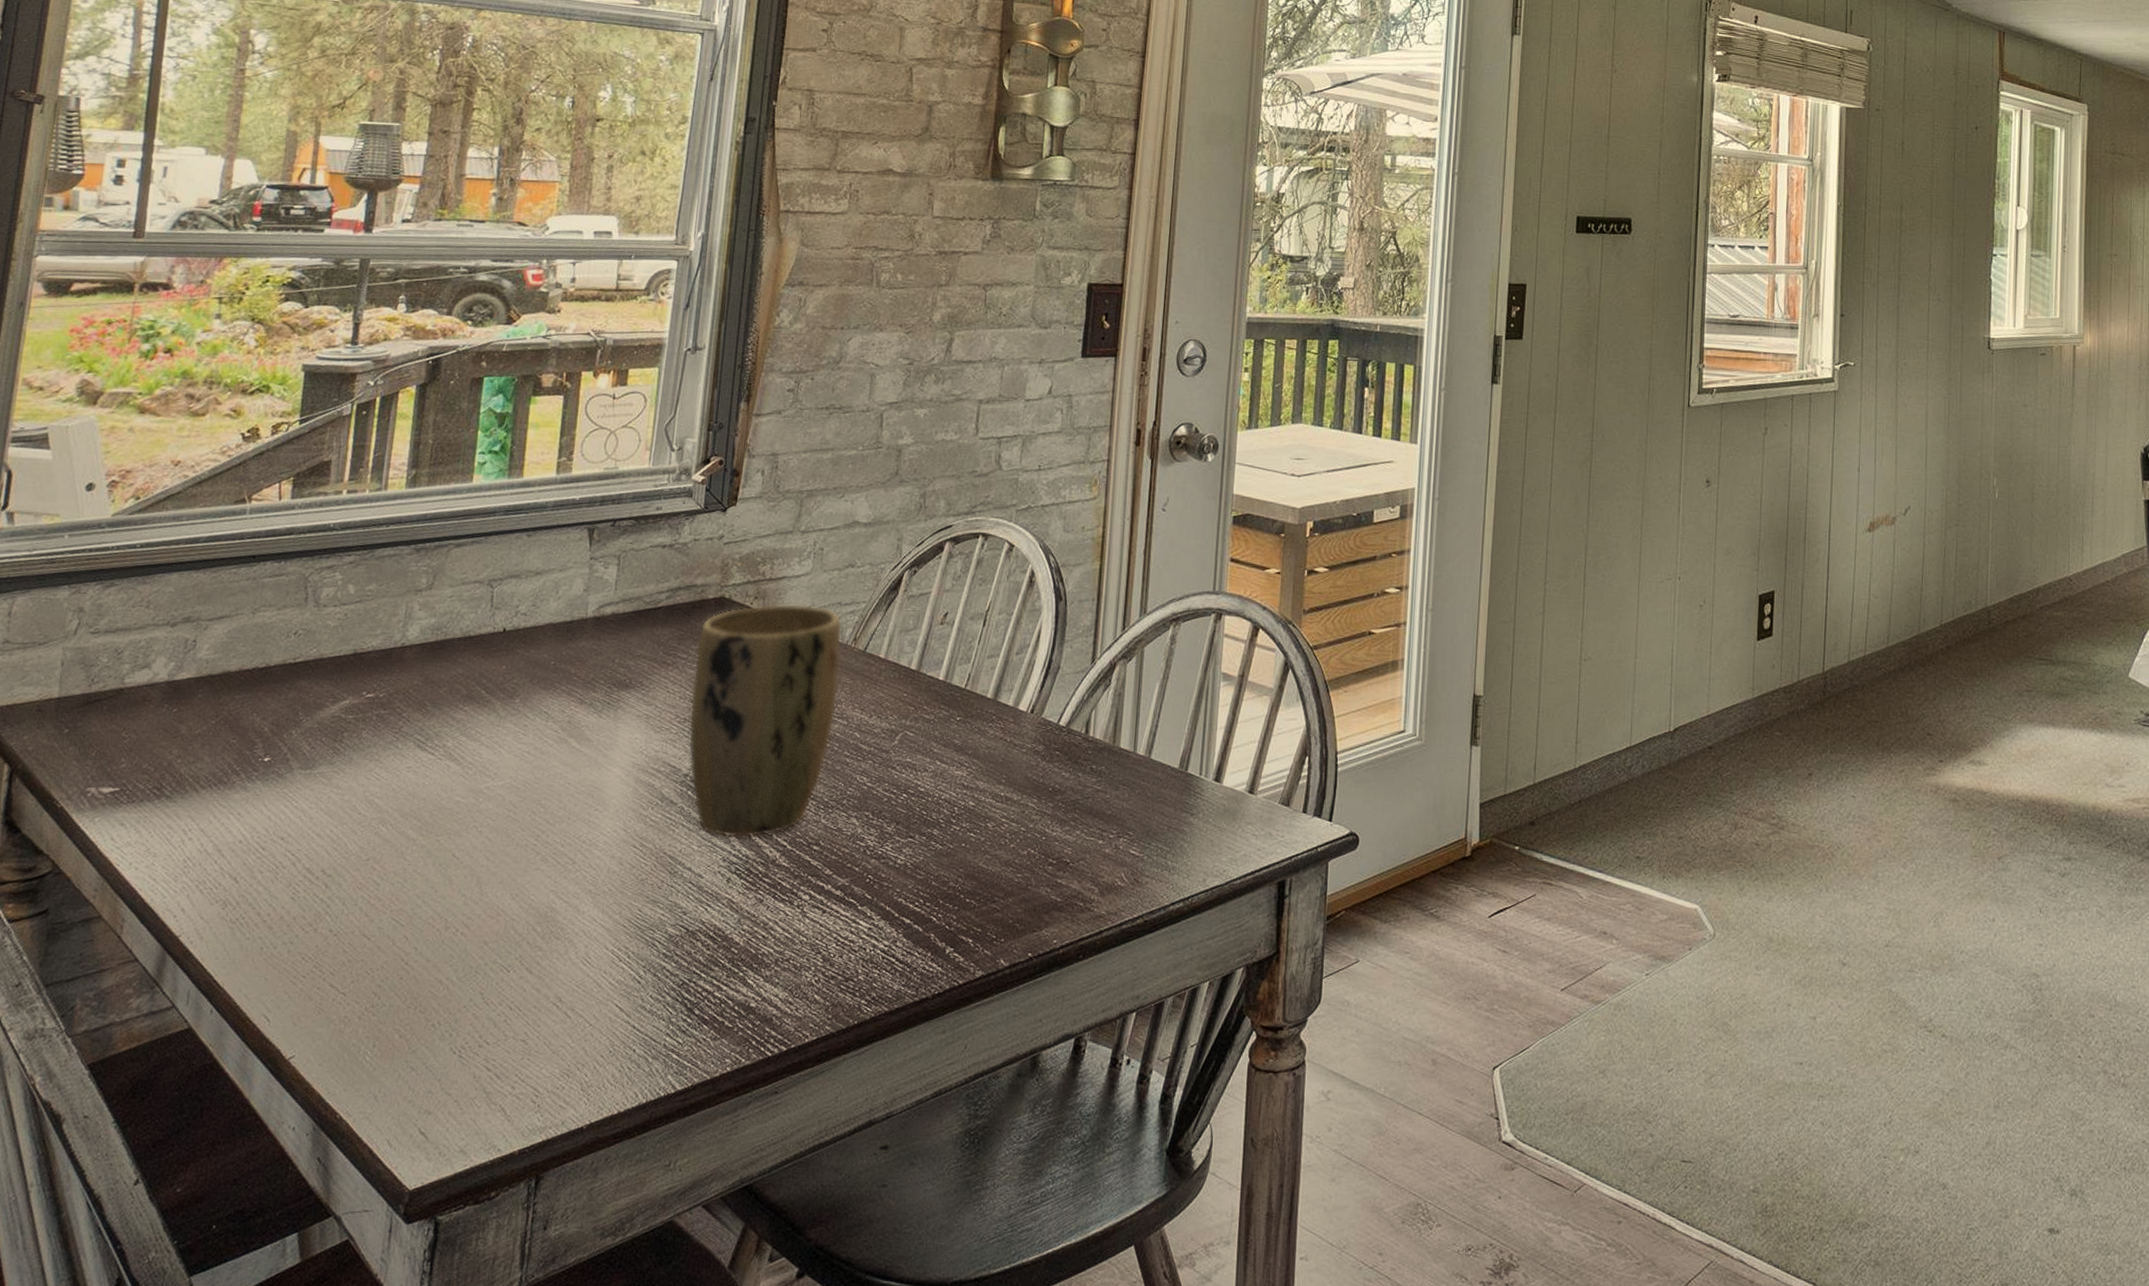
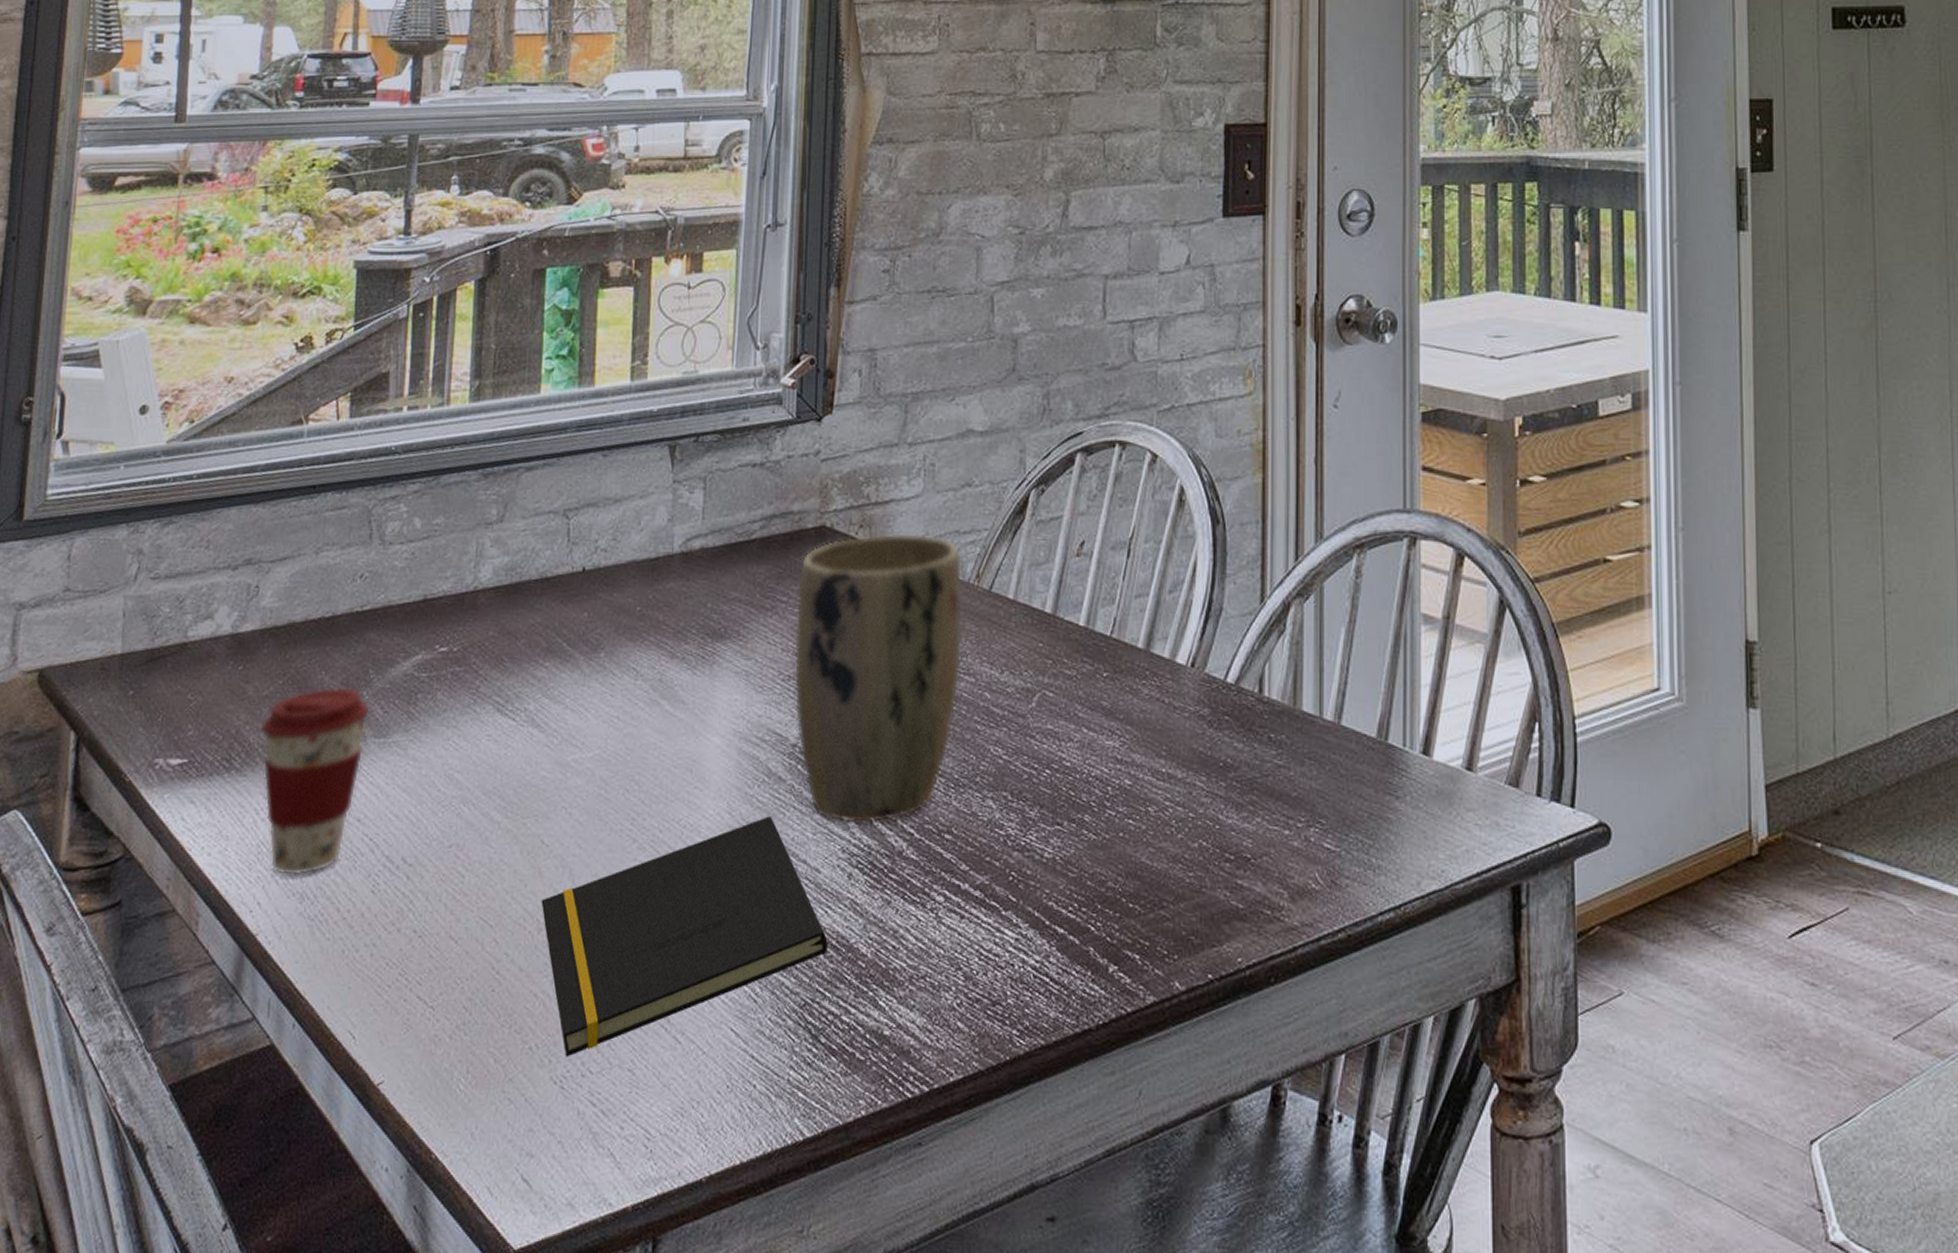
coffee cup: none [191,726,298,887] -> present [260,686,370,877]
notepad: none [449,833,706,1032] -> present [541,816,828,1057]

